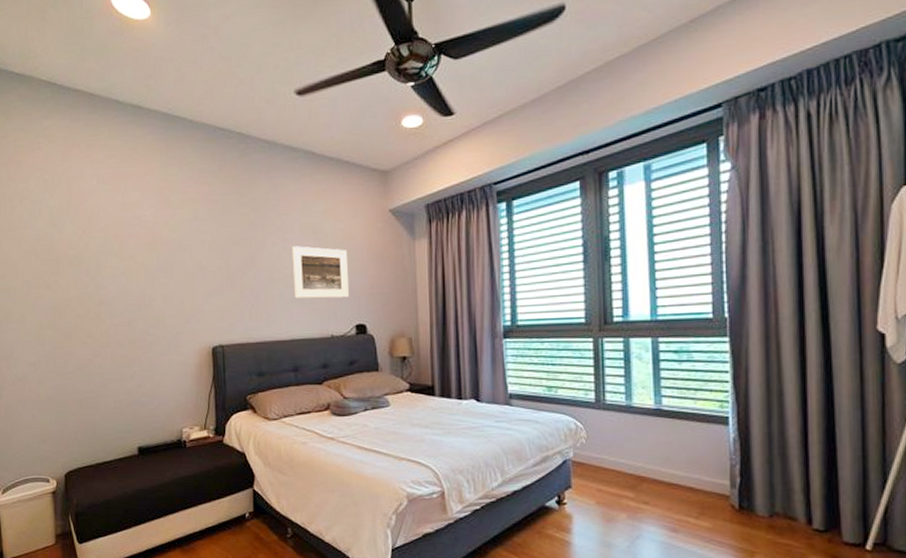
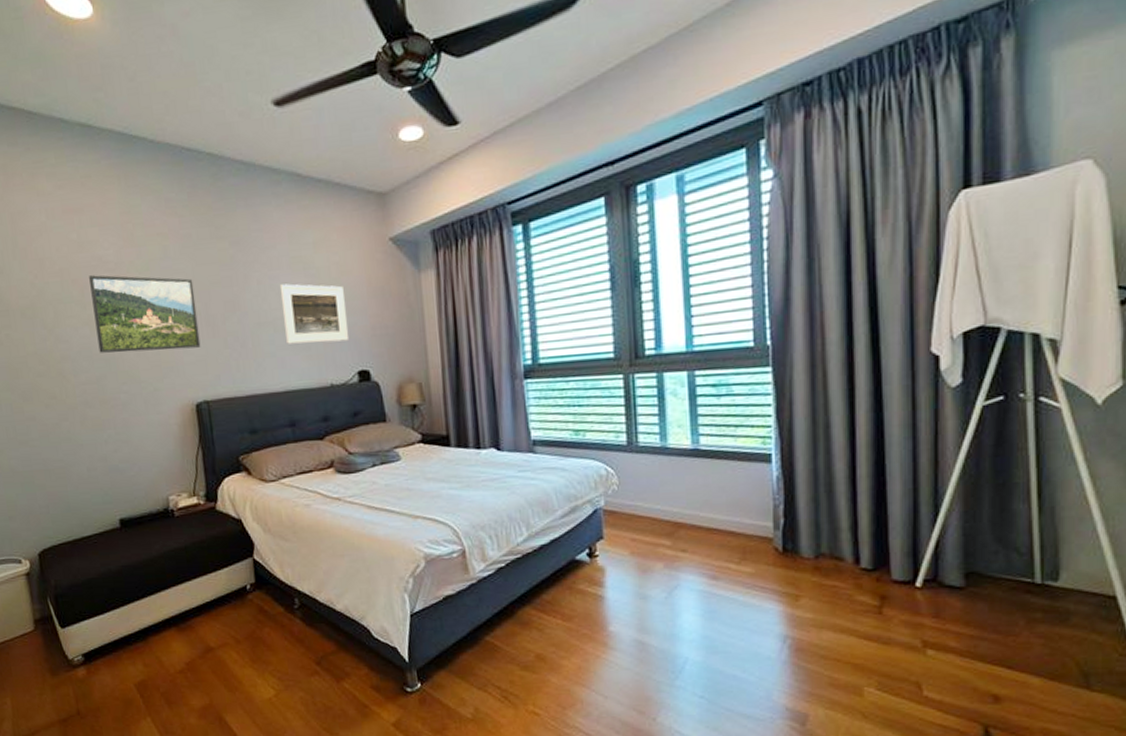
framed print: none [129,232,220,300] -> present [89,275,201,353]

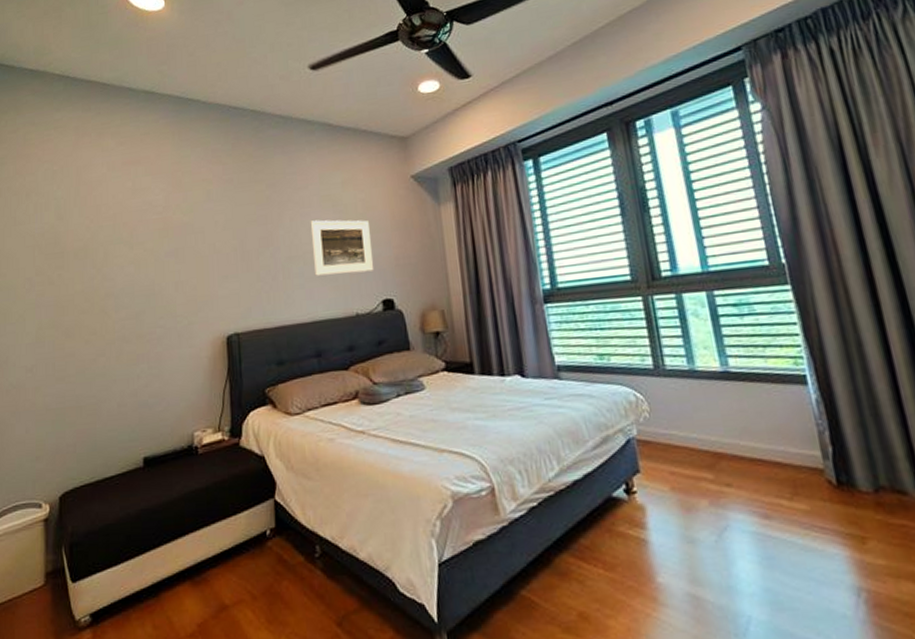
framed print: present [89,275,201,353] -> none [139,217,235,290]

